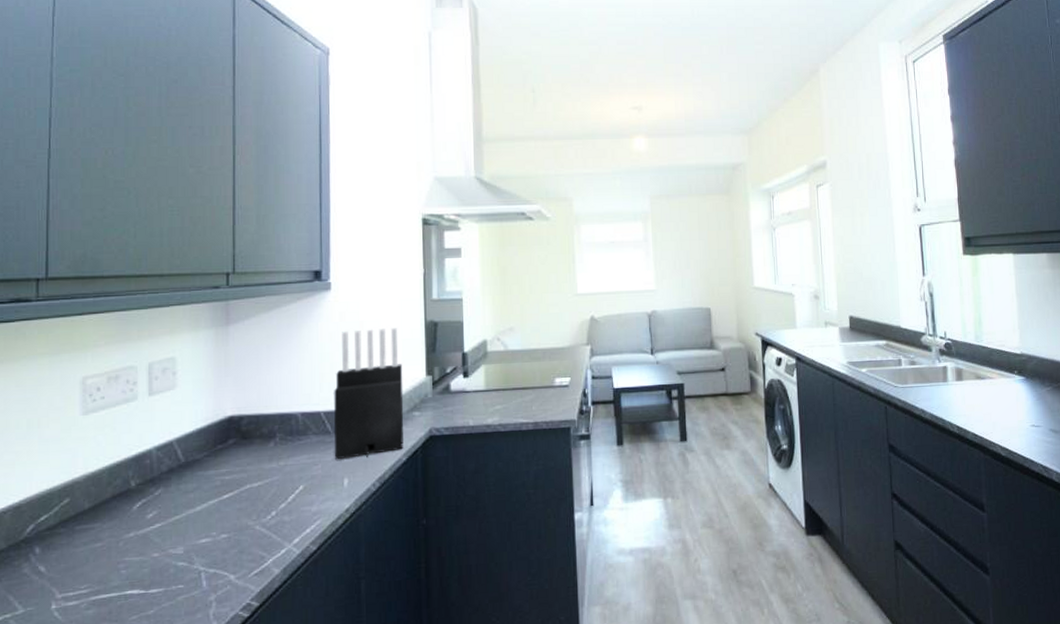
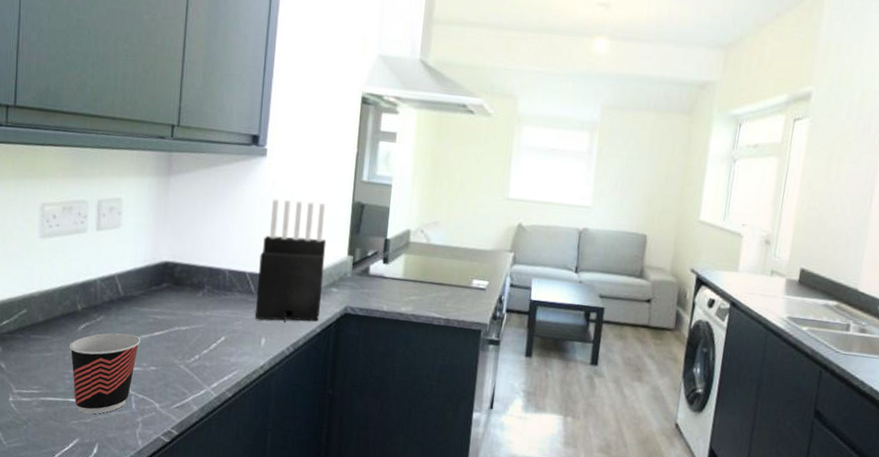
cup: none [122,502,207,605] -> present [69,333,140,414]

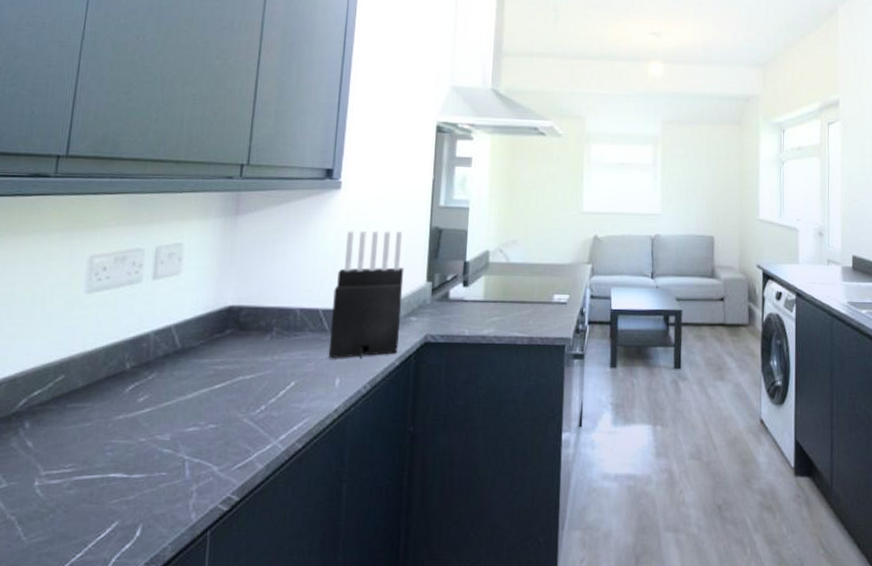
cup: present [69,333,140,414] -> none [112,390,198,489]

